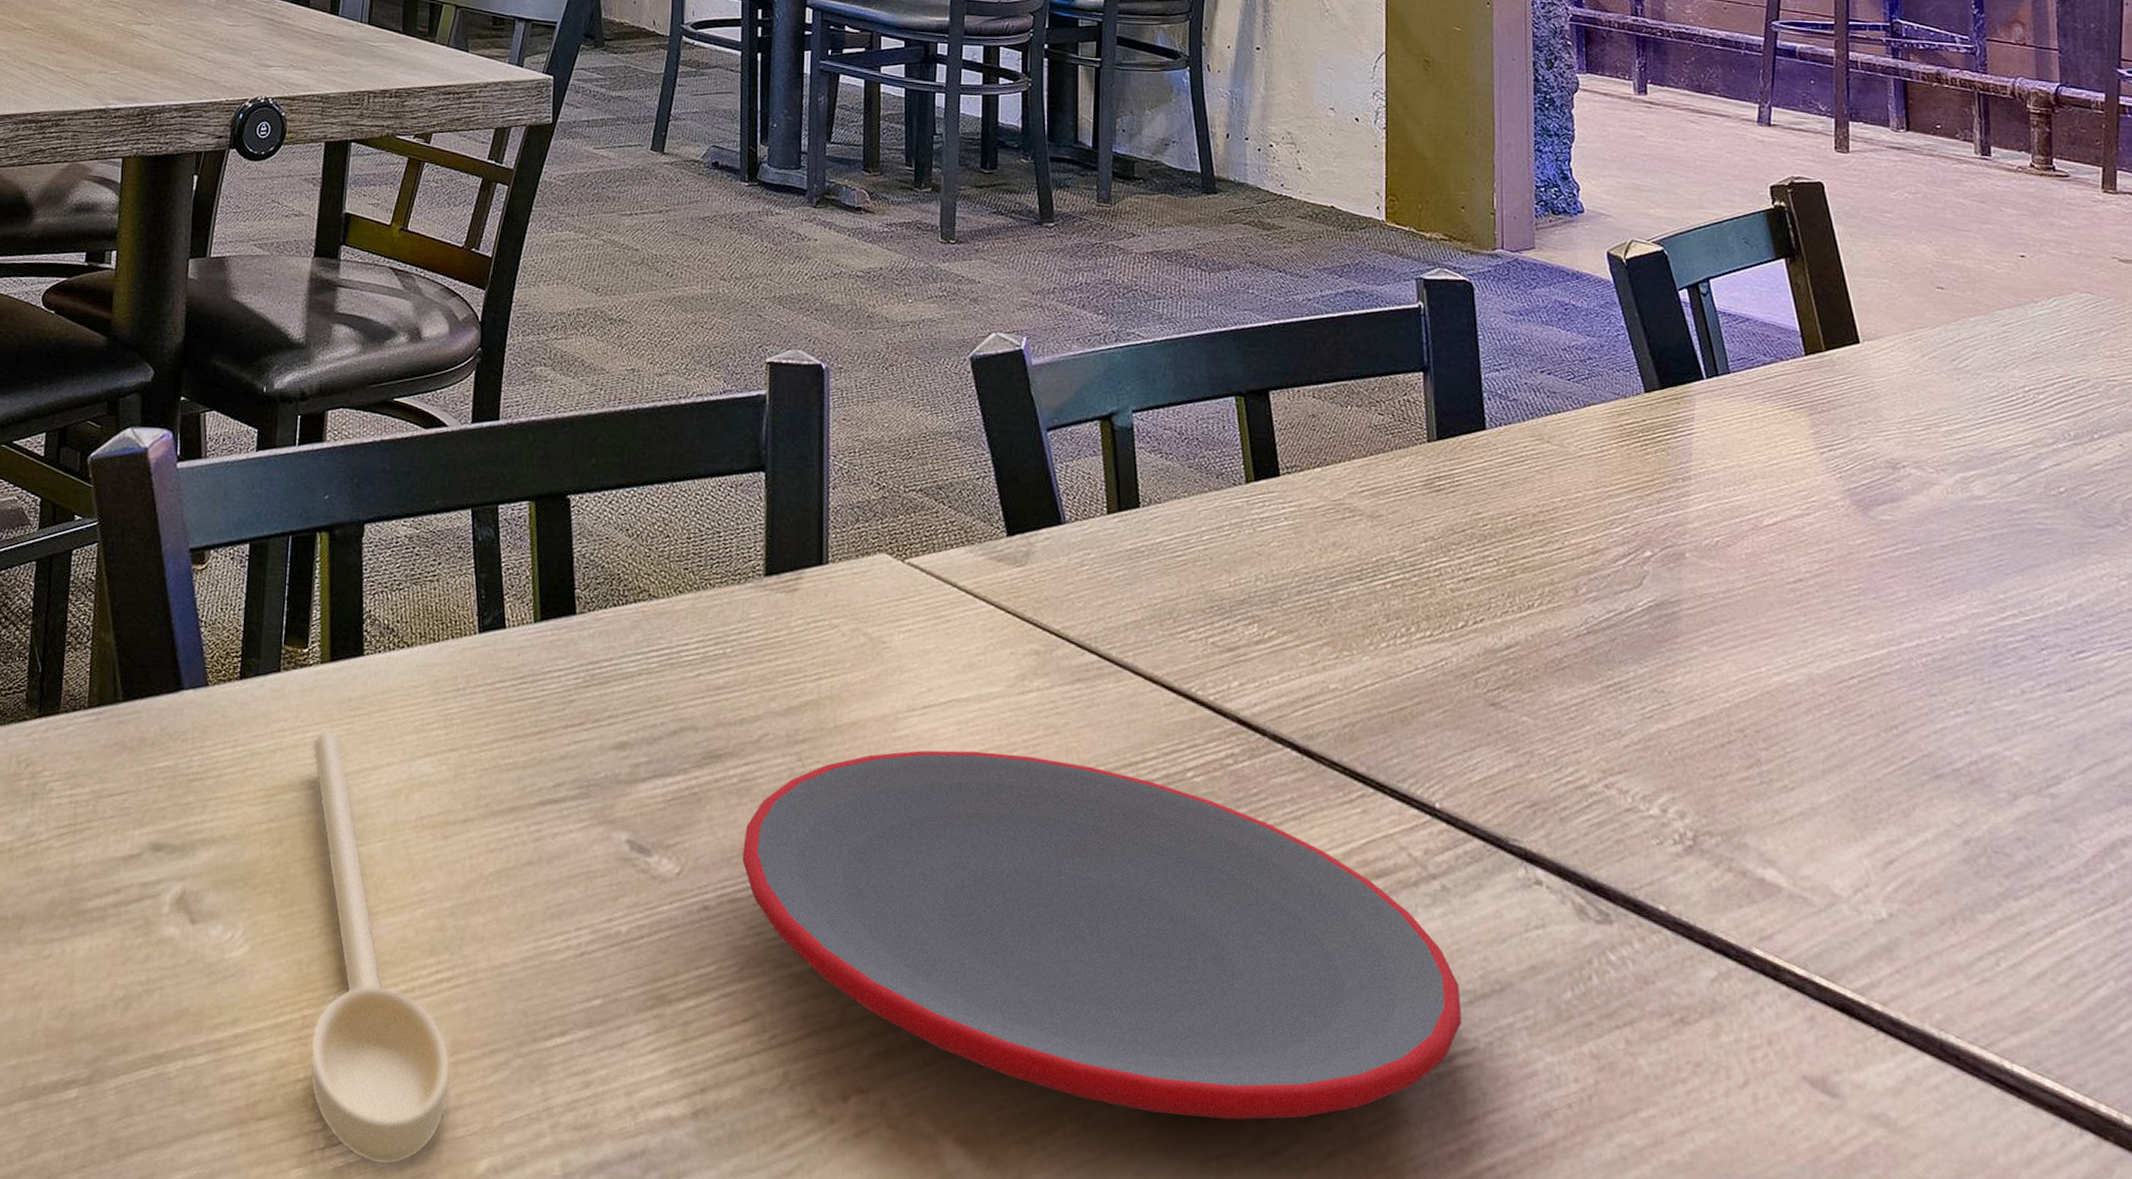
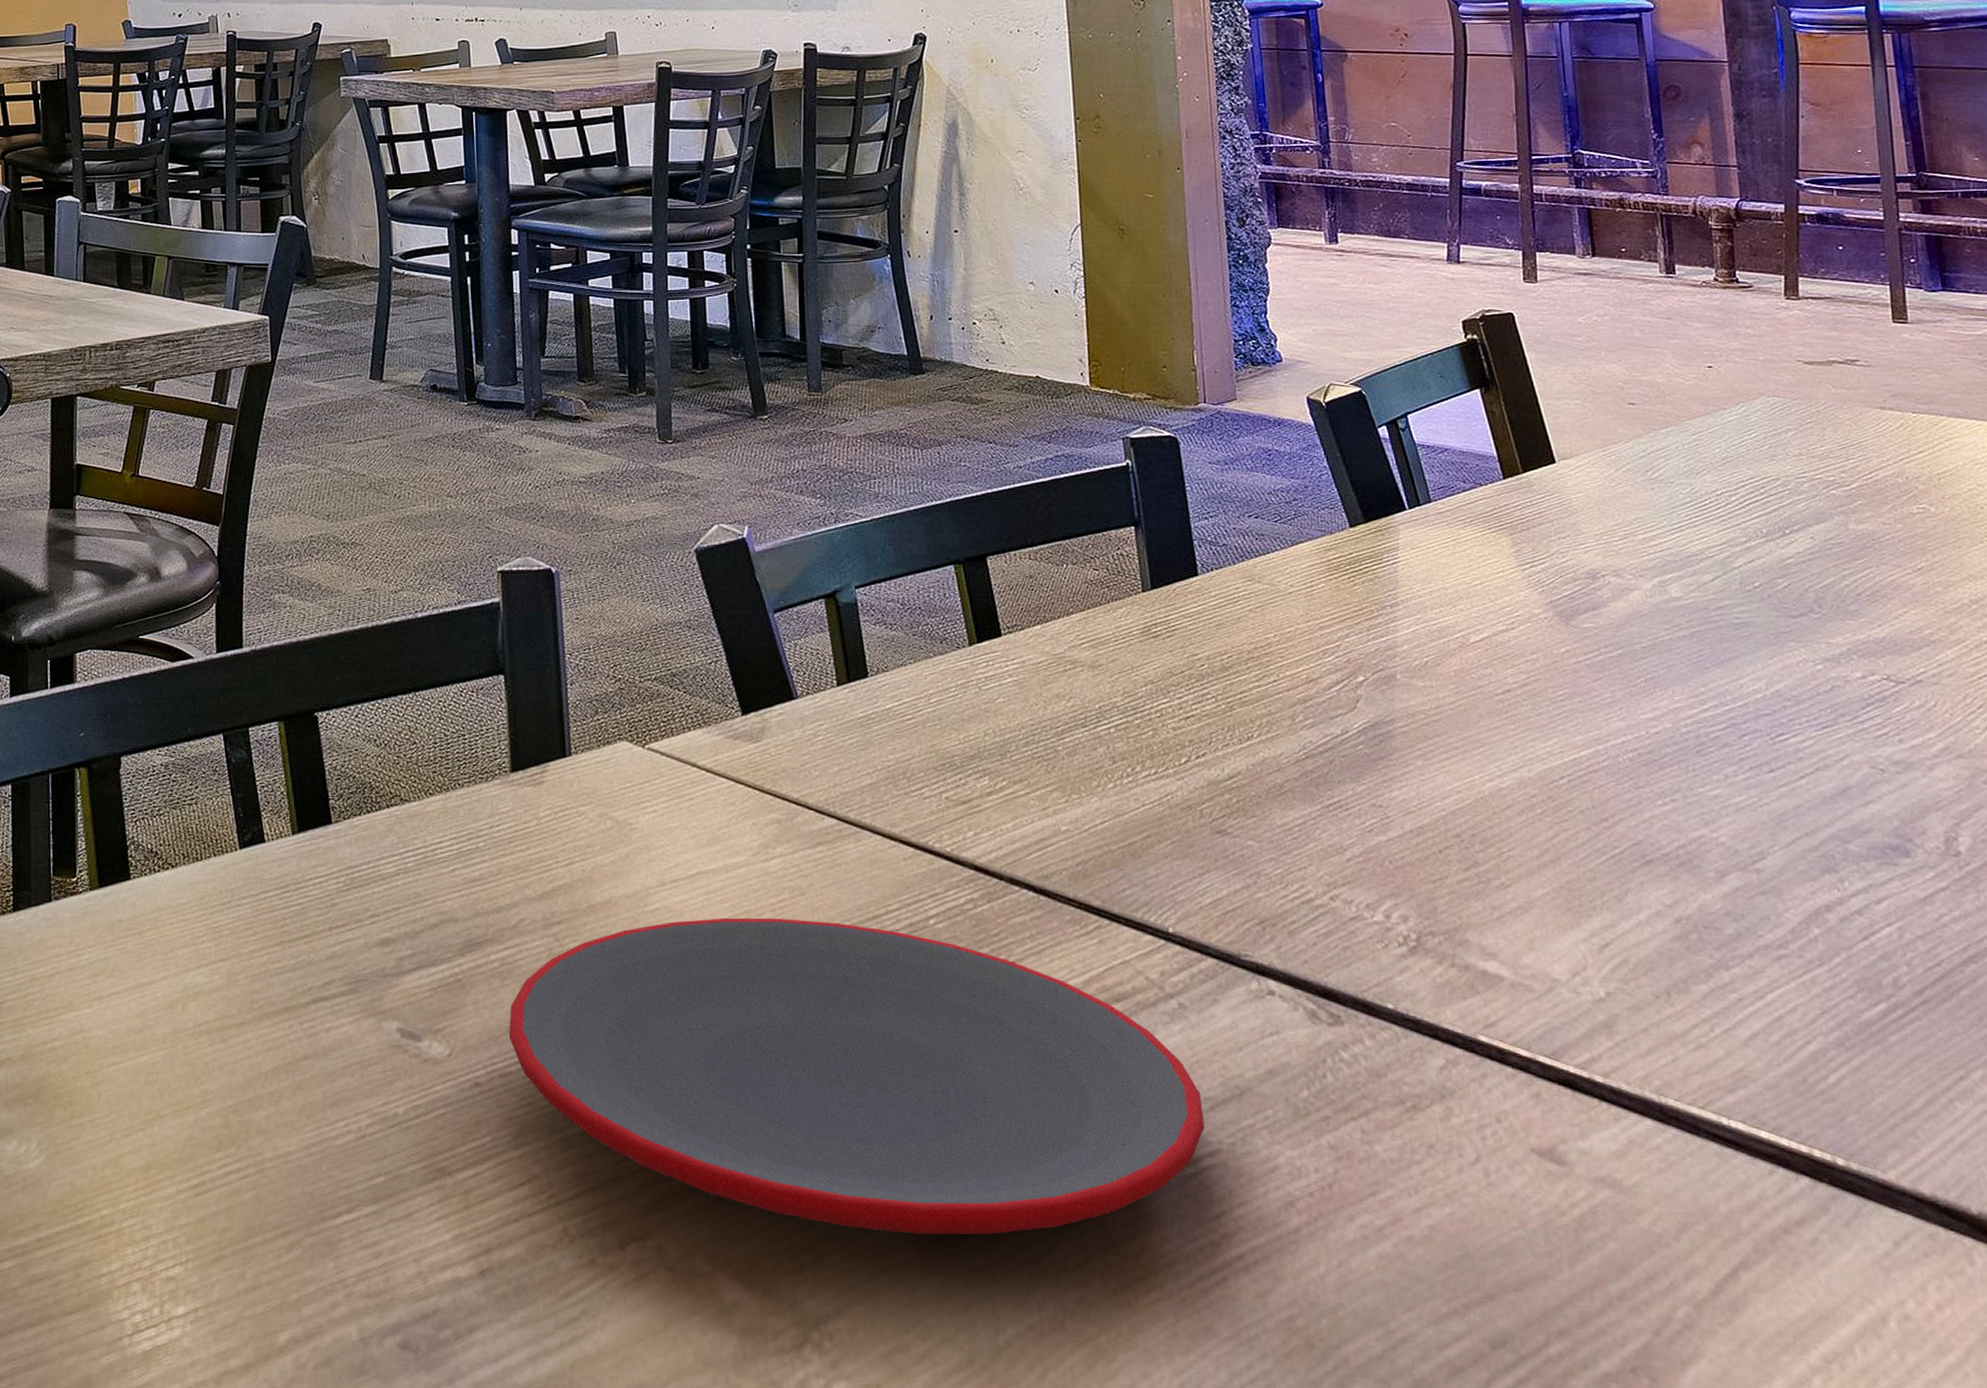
spoon: present [309,729,451,1167] -> none [88,951,247,1346]

